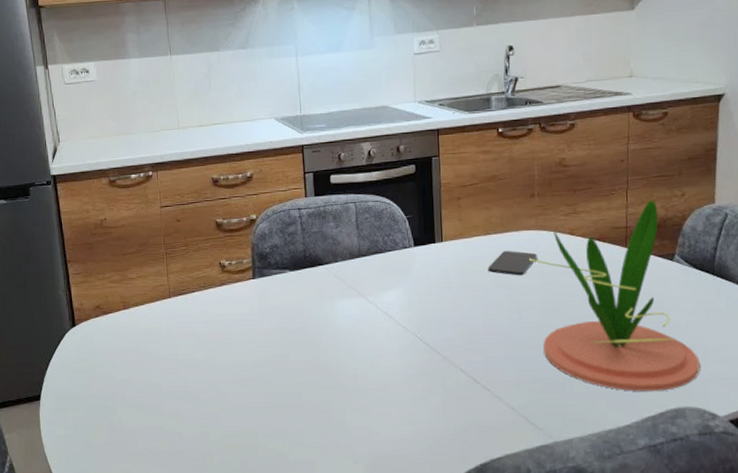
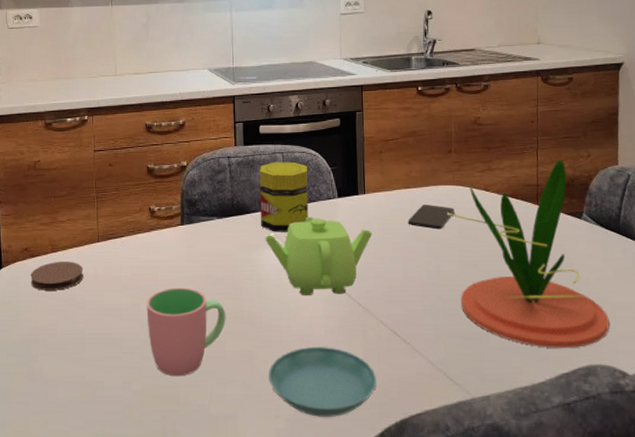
coaster: none [104,317,157,347] -> present [30,261,83,291]
cup: none [221,340,302,426] -> present [146,287,226,377]
jar: none [332,211,384,283] -> present [259,161,309,232]
teapot: none [339,266,451,346] -> present [265,216,373,296]
saucer: none [345,394,456,462] -> present [268,346,376,417]

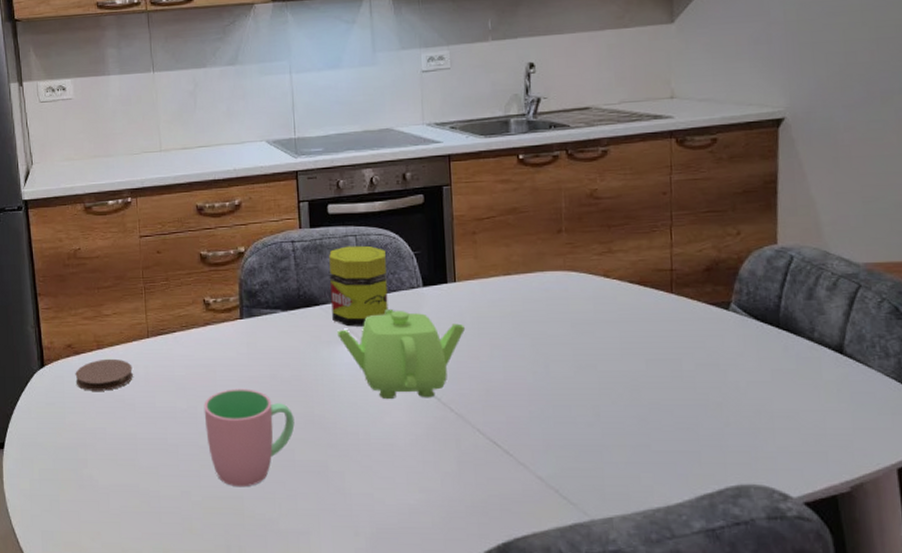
saucer: present [268,346,376,417] -> none [345,456,473,537]
smartphone: present [408,204,454,230] -> none [508,293,566,323]
plant: present [446,160,610,348] -> none [556,238,766,464]

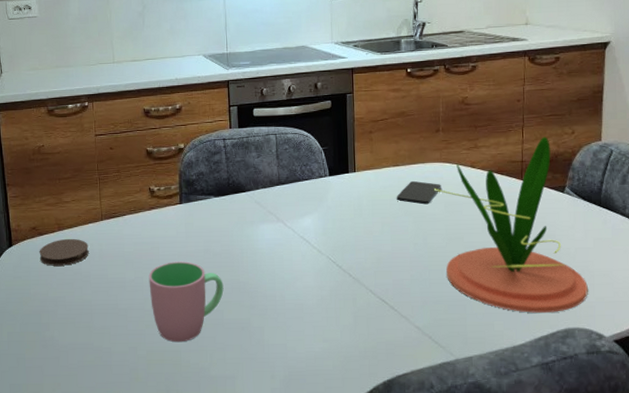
jar: present [329,245,388,327] -> none [254,142,301,209]
teapot: present [337,308,466,400] -> none [260,194,363,268]
smartphone: none [508,293,566,323] -> present [396,180,441,205]
plant: none [556,238,766,464] -> present [433,137,588,313]

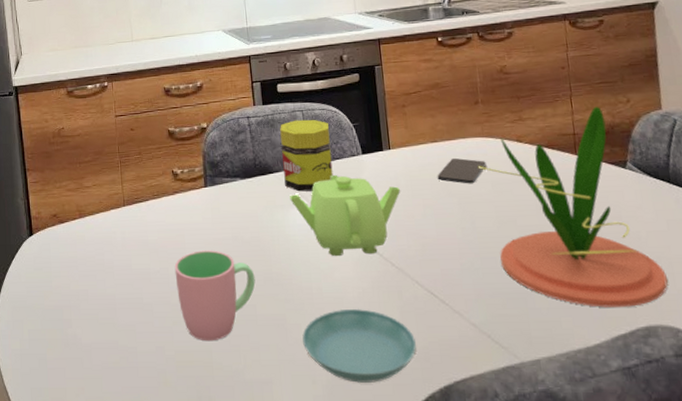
coaster: present [39,238,89,266] -> none [60,226,111,256]
jar: none [254,142,301,209] -> present [280,119,333,192]
teapot: none [260,194,363,268] -> present [290,174,401,257]
saucer: none [264,313,365,377] -> present [302,308,416,383]

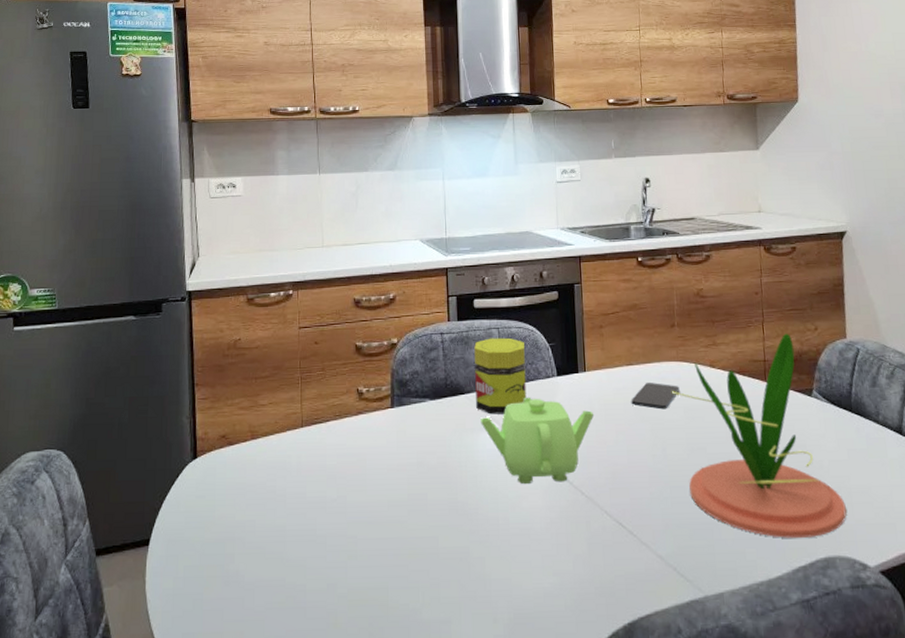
cup: present [174,250,256,342] -> none [353,476,439,578]
saucer: present [302,308,416,383] -> none [485,540,602,621]

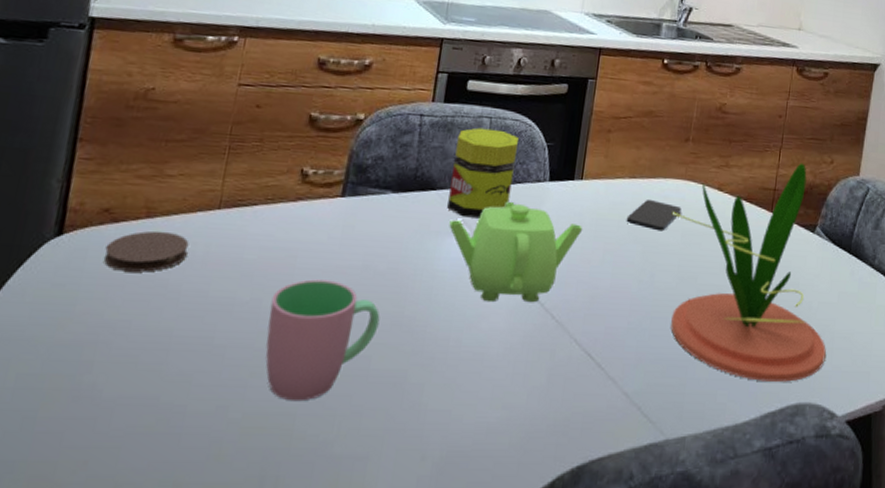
coaster: none [227,448,285,482] -> present [103,230,189,272]
cup: none [353,476,439,578] -> present [265,279,380,402]

